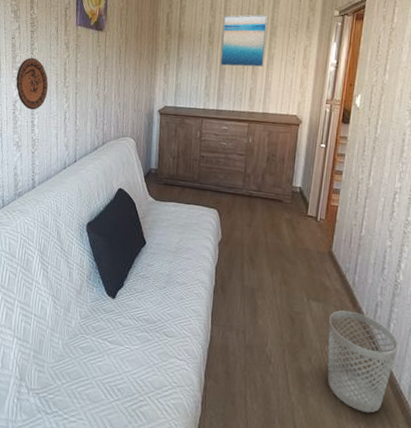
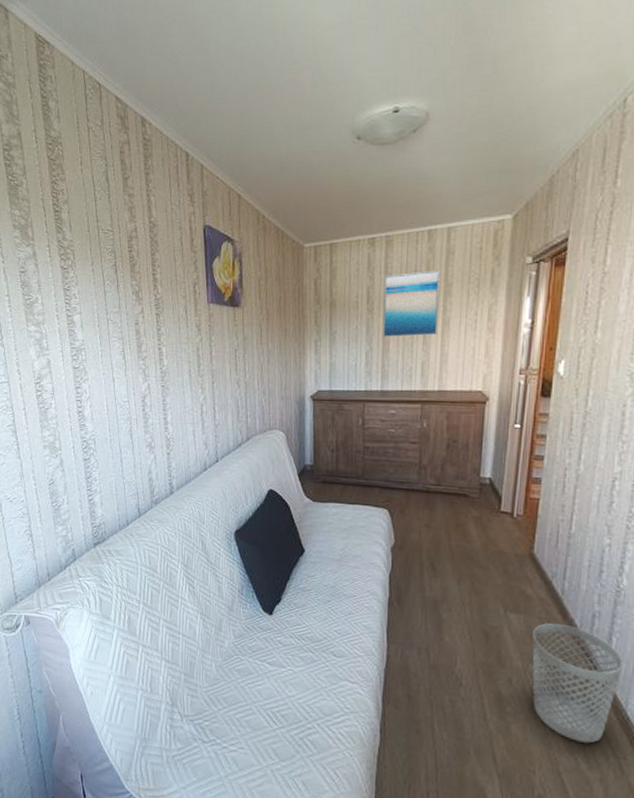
decorative plate: present [16,57,49,110] -> none [143,344,181,405]

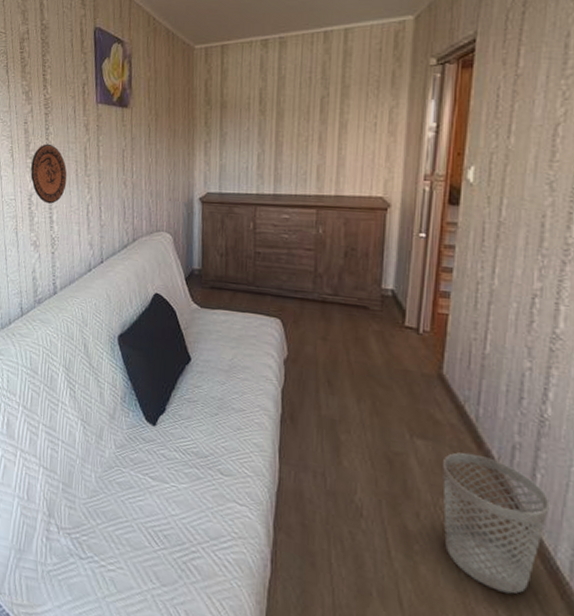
decorative plate: none [143,344,181,405] -> present [30,143,67,204]
wall art: present [383,269,440,337] -> none [275,71,337,139]

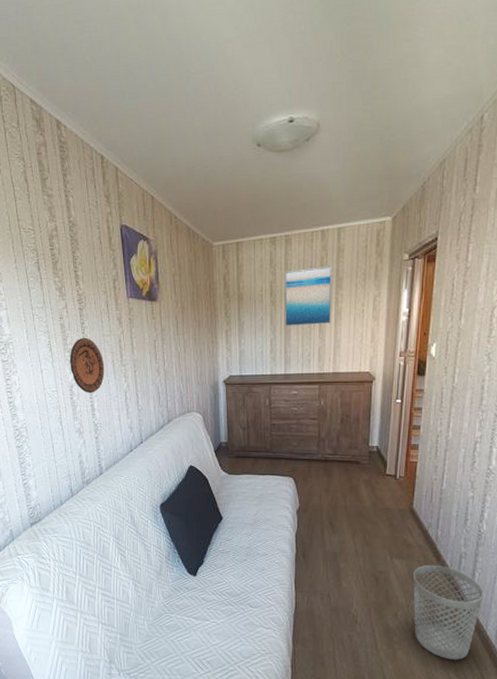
wall art: none [275,71,337,139] -> present [284,265,332,326]

